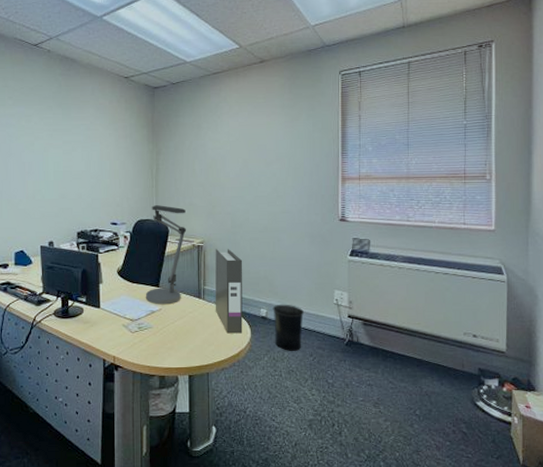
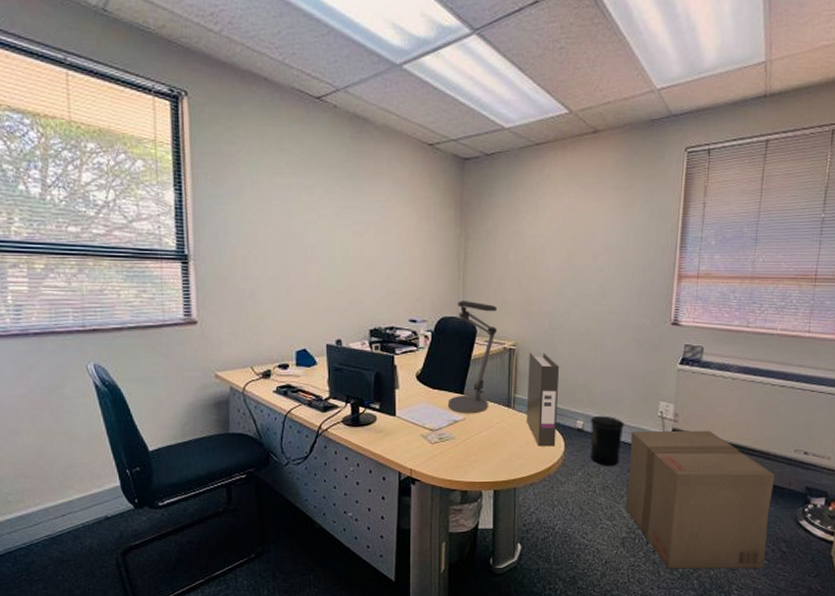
cardboard box: none [310,316,449,451] -> present [626,430,776,569]

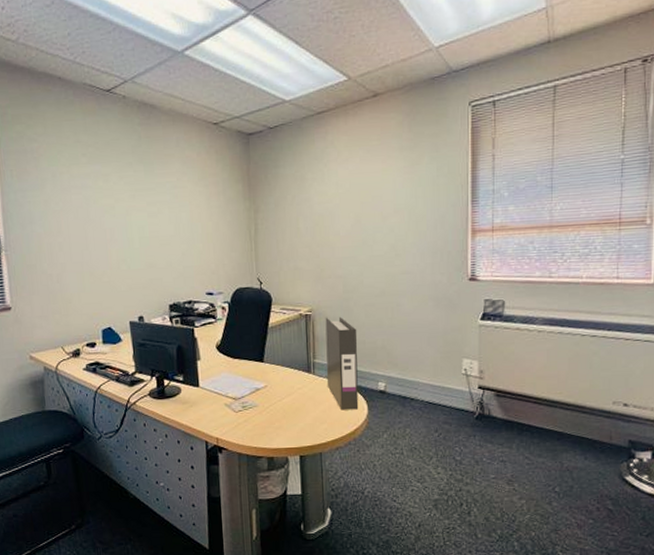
desk lamp: present [447,301,498,414] -> none [248,270,293,382]
waste bin: present [590,415,625,466] -> none [392,376,429,427]
cardboard box: present [626,430,776,569] -> none [435,386,594,531]

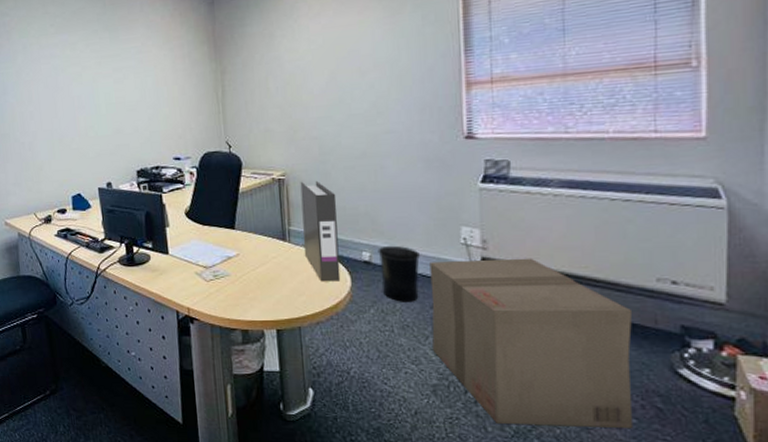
waste bin: none [392,376,429,427] -> present [377,245,421,302]
cardboard box: none [435,386,594,531] -> present [429,258,634,428]

